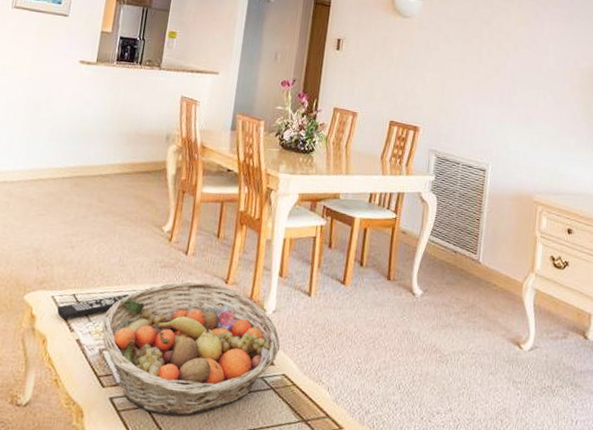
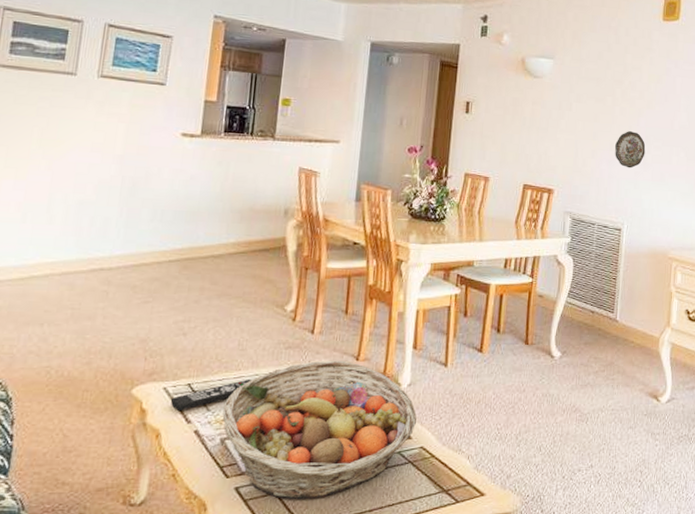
decorative plate: none [481,72,512,110] -> present [615,131,646,169]

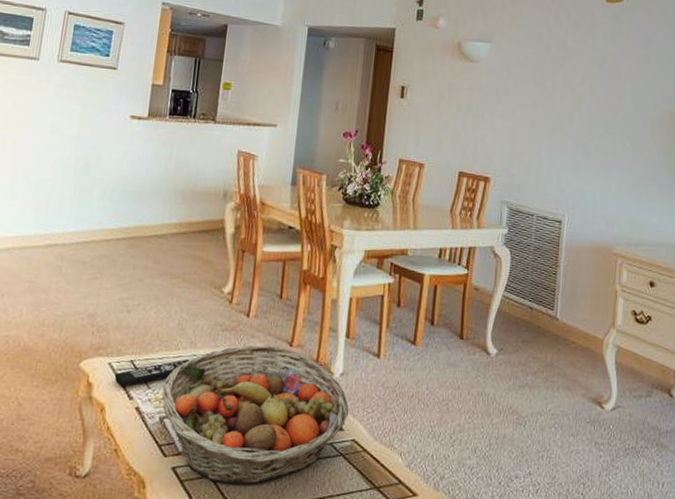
decorative plate: present [615,131,646,169] -> none [555,118,588,157]

